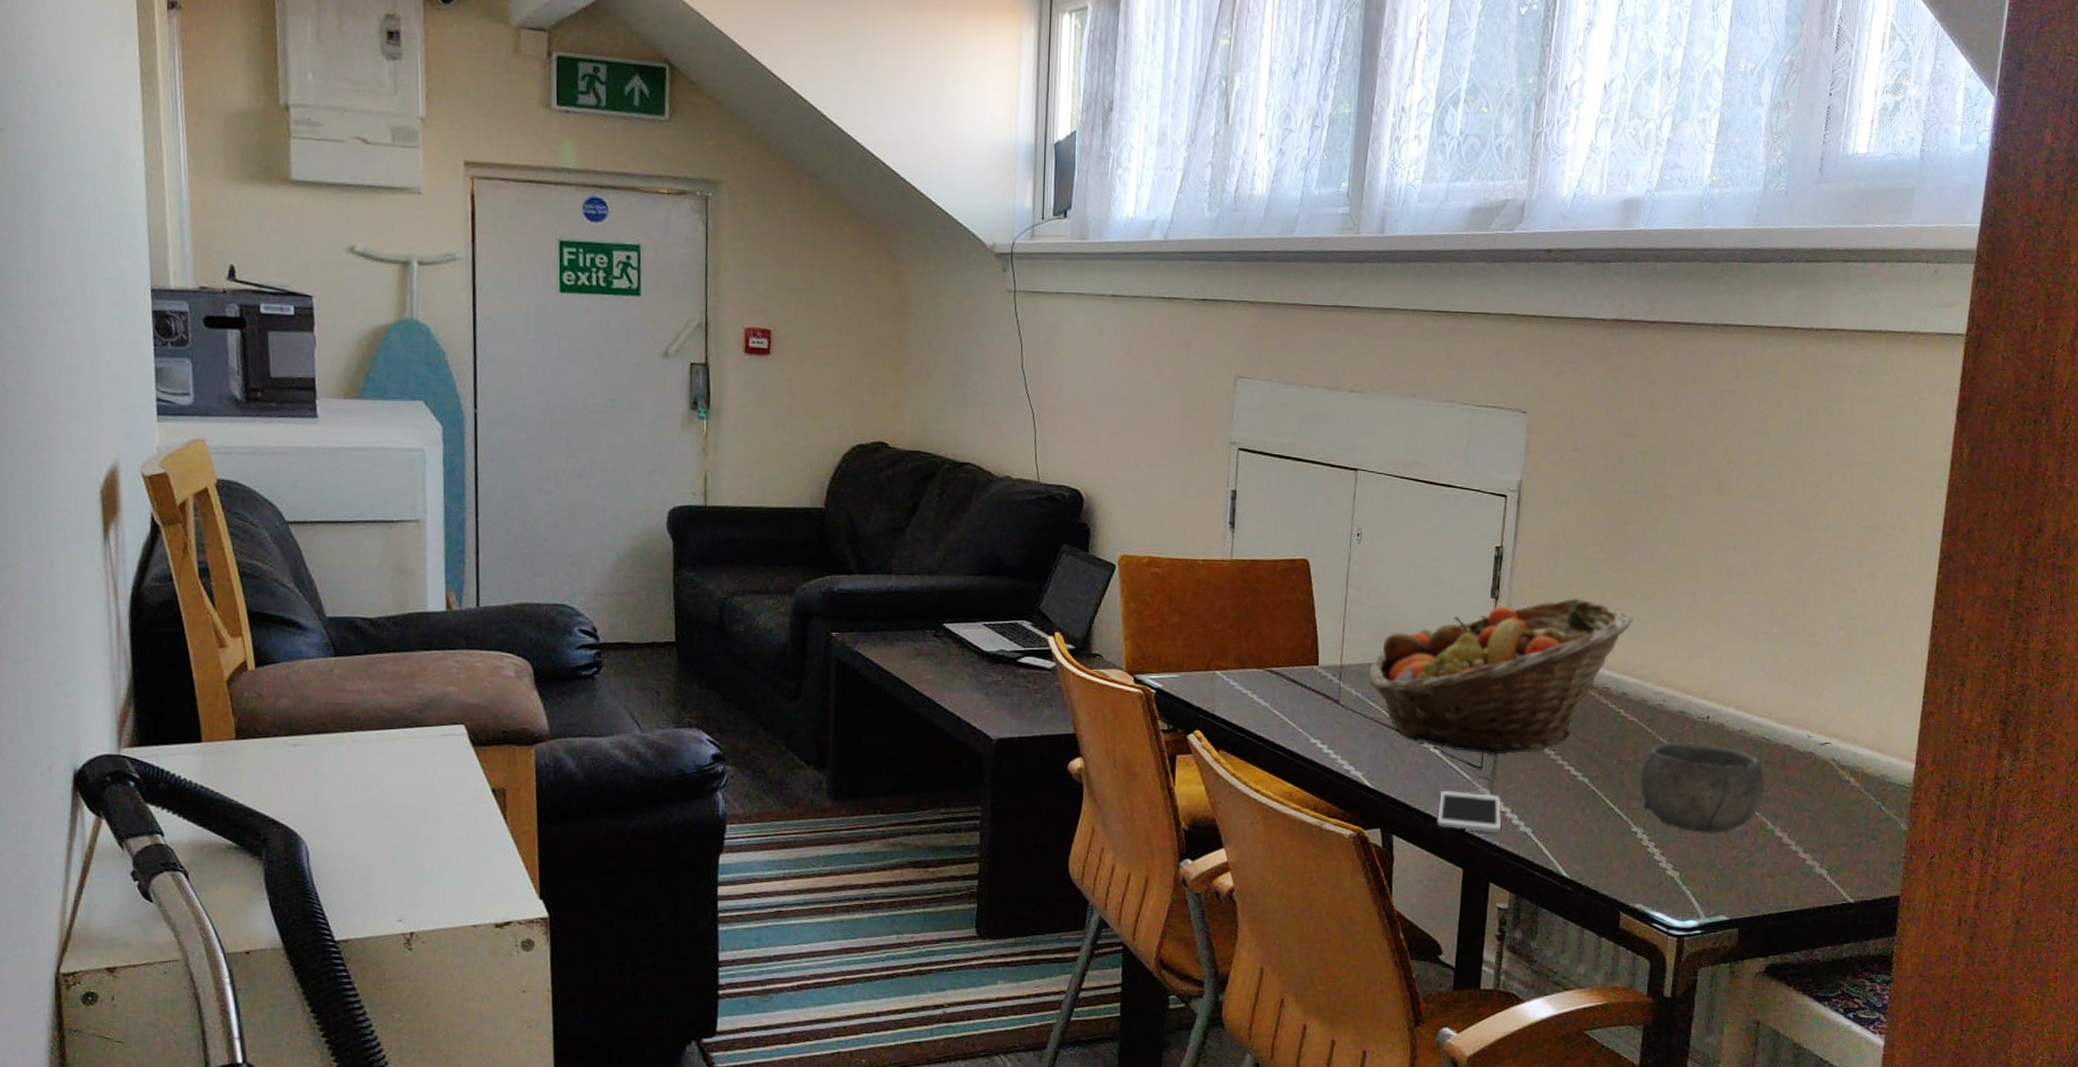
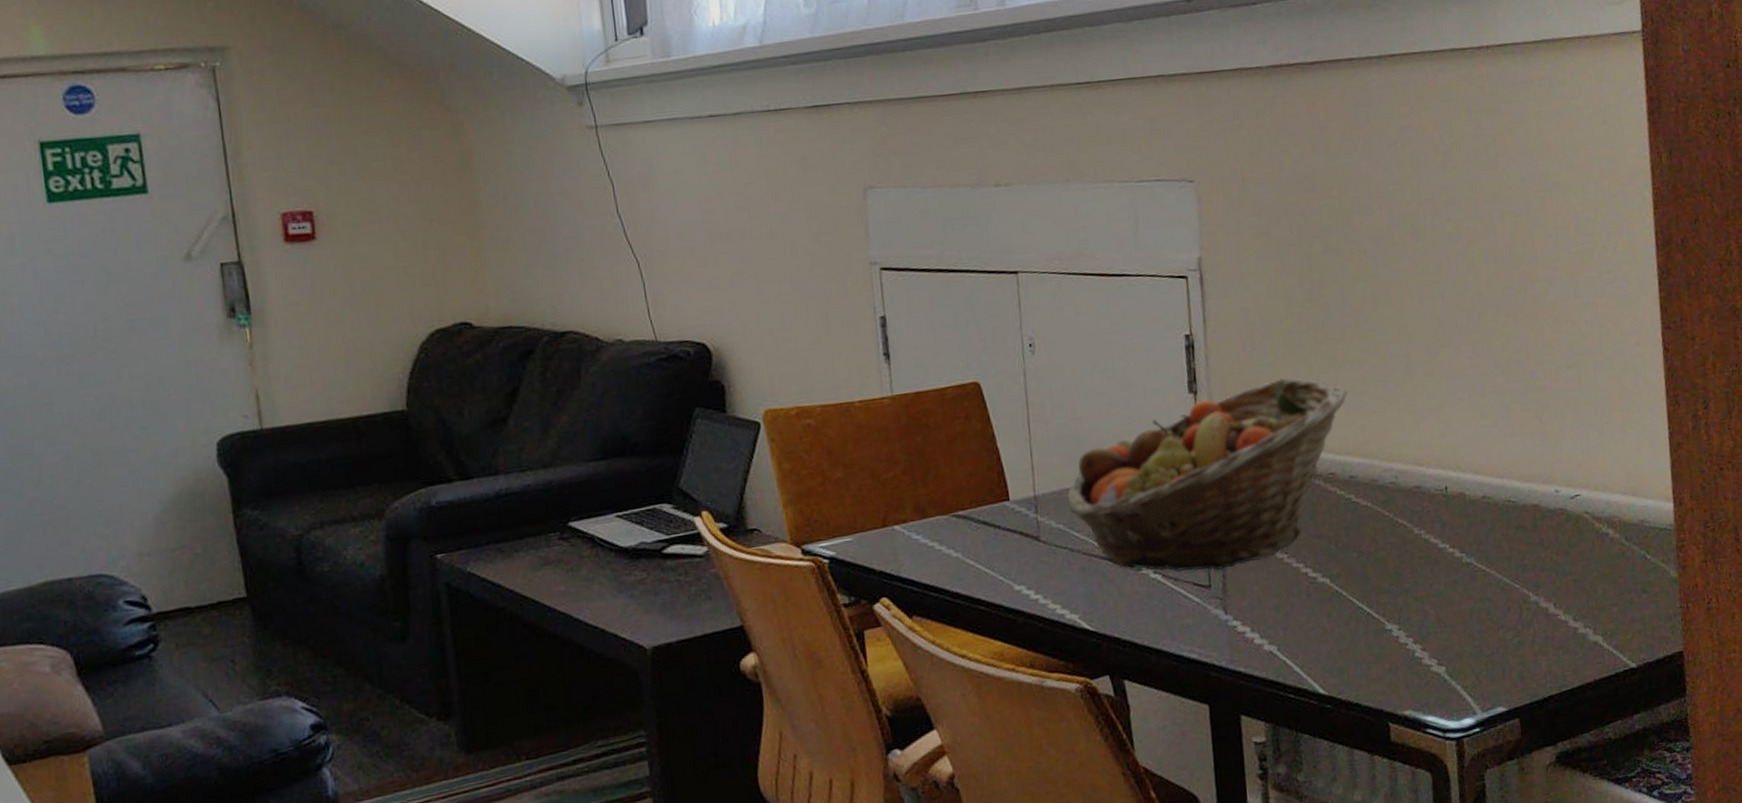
cell phone: present [1437,790,1502,832] -> none [1168,615,1243,663]
bowl: present [1639,741,1765,834] -> none [1384,517,1521,620]

